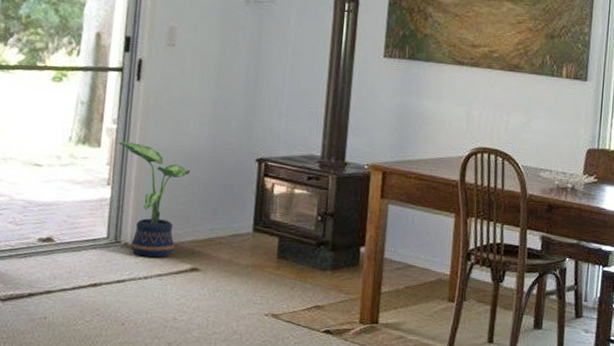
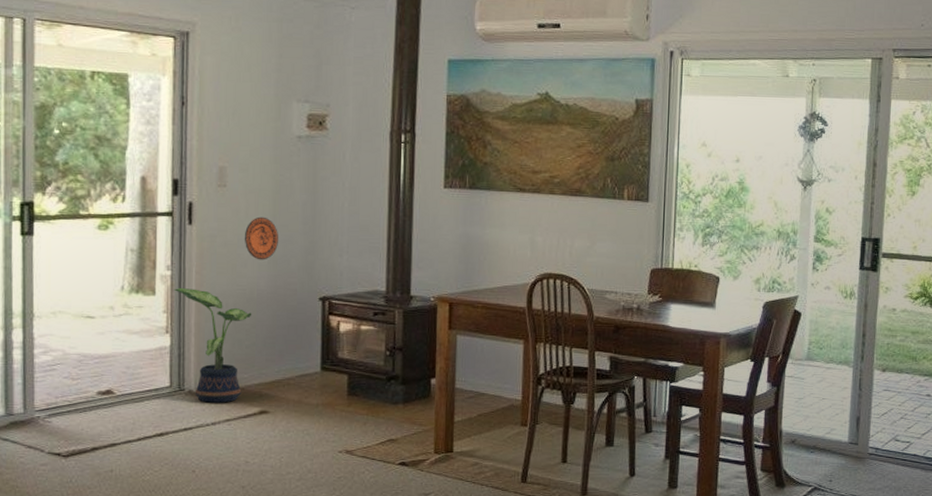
decorative plate: none [188,76,221,119] -> present [244,216,278,260]

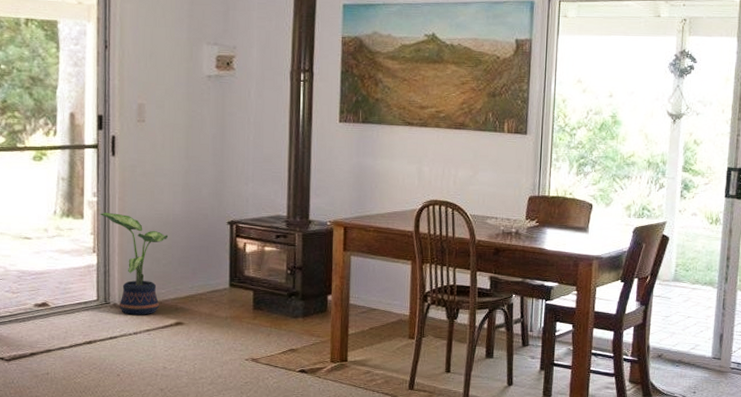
decorative plate: present [244,216,278,260] -> none [160,148,191,188]

